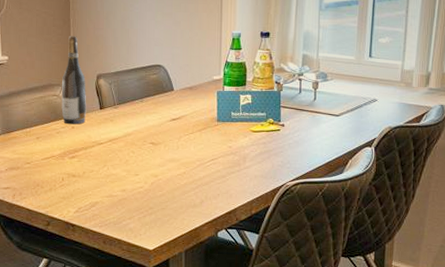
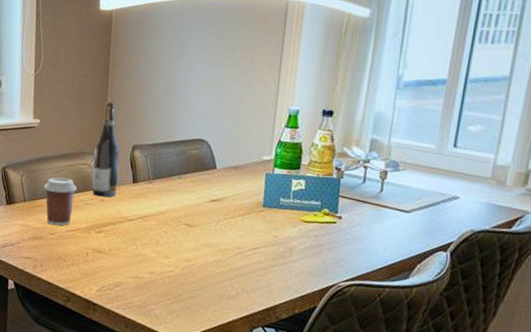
coffee cup: none [17,109,49,155] -> present [44,177,77,226]

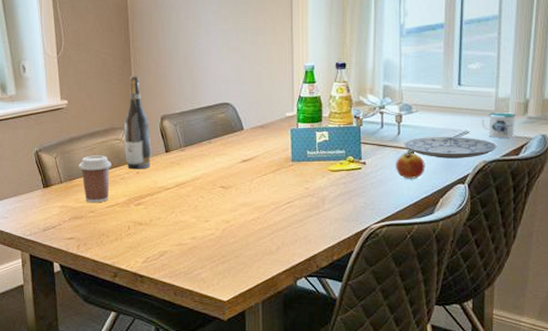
apple: none [373,208,406,240] -> present [395,149,425,179]
plate: none [385,197,489,225] -> present [403,136,497,159]
mug: none [473,180,514,209] -> present [481,112,516,138]

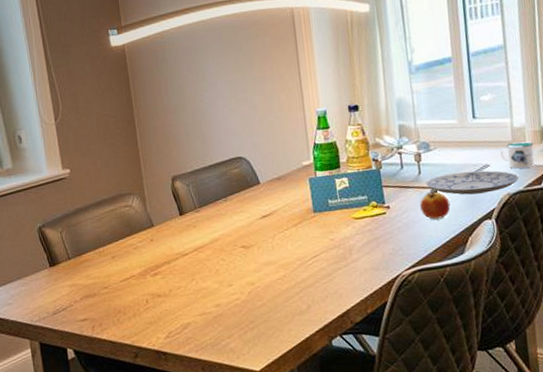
coffee cup: present [79,155,112,203] -> none [87,225,123,278]
wine bottle: present [124,76,152,170] -> none [133,136,165,237]

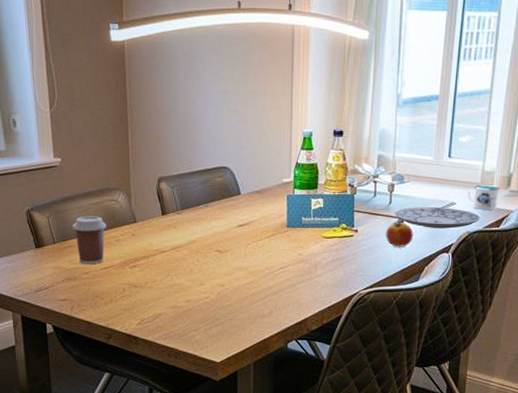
coffee cup: none [87,225,123,278] -> present [73,216,107,265]

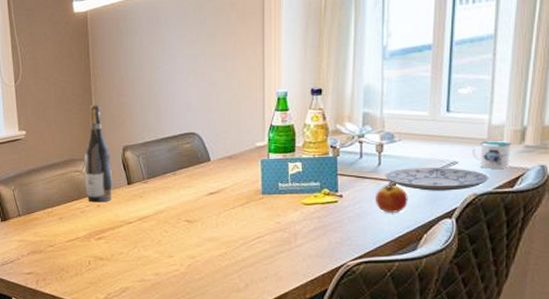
coffee cup: present [73,216,107,265] -> none [37,188,71,237]
wine bottle: none [120,135,148,232] -> present [85,105,113,203]

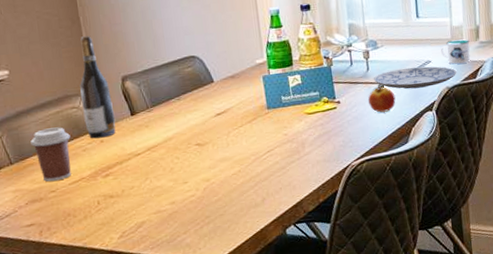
coffee cup: none [37,188,71,237] -> present [31,127,71,182]

